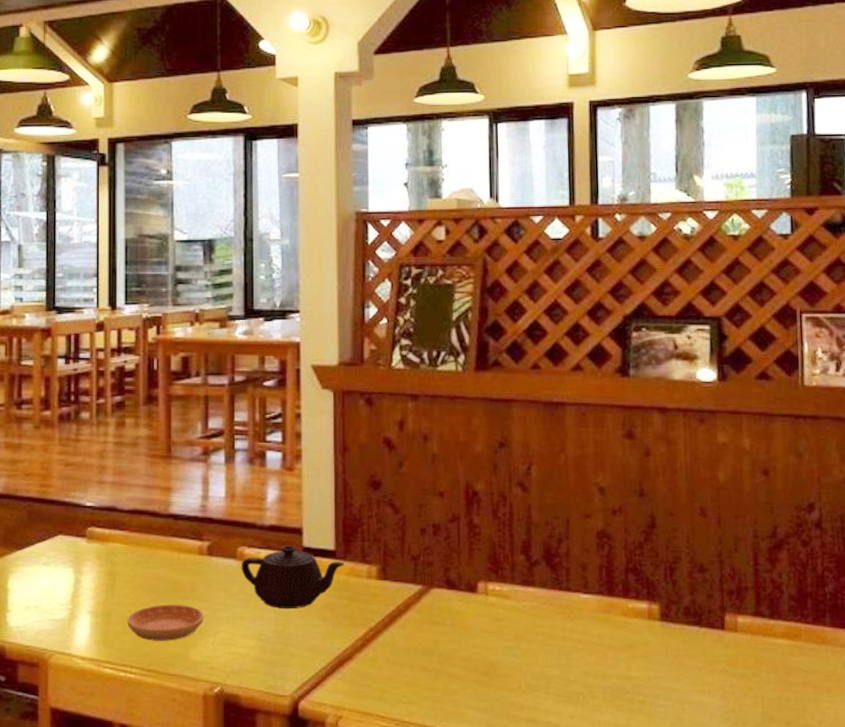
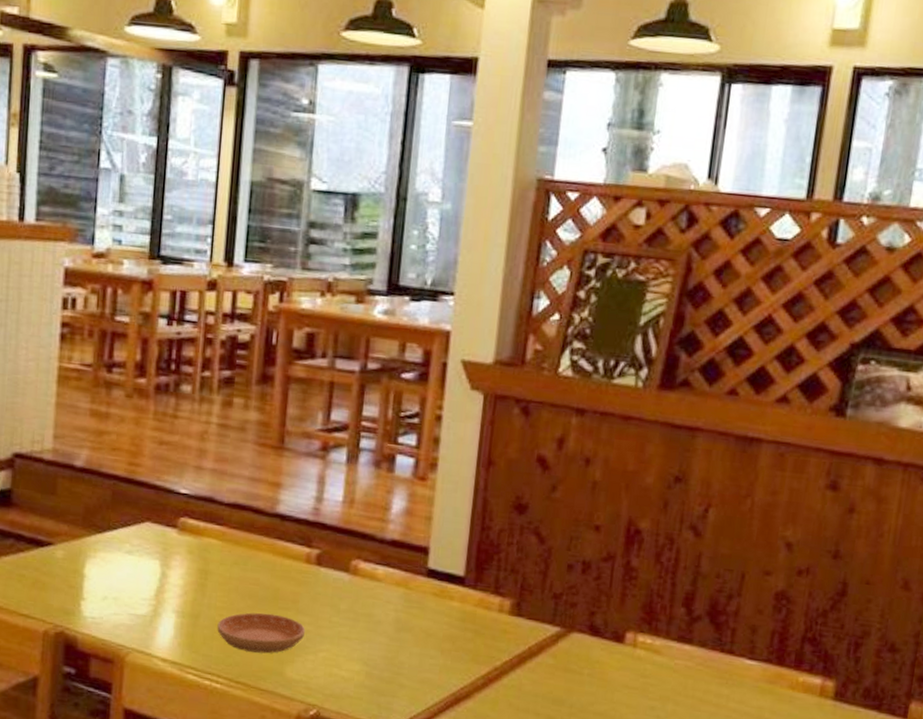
teapot: present [241,545,344,609] -> none [353,564,474,636]

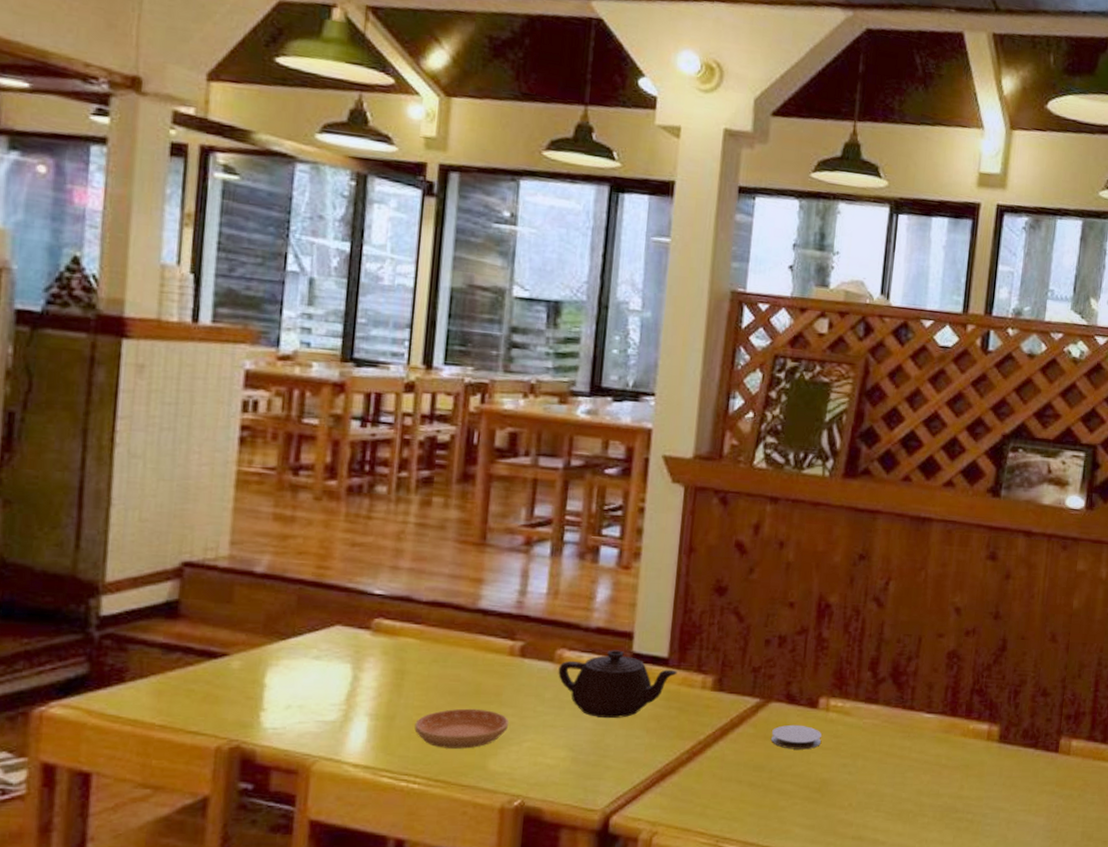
teapot: none [353,564,474,636] -> present [558,650,677,719]
coaster: none [572,658,629,687] -> present [771,724,823,750]

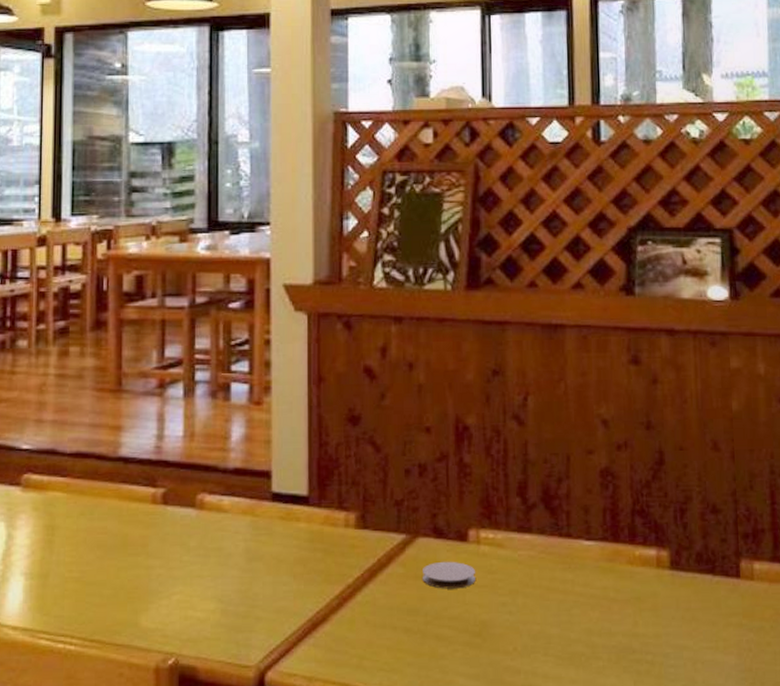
saucer: present [414,708,510,749] -> none [67,562,158,606]
teapot: present [558,650,677,719] -> none [201,491,319,565]

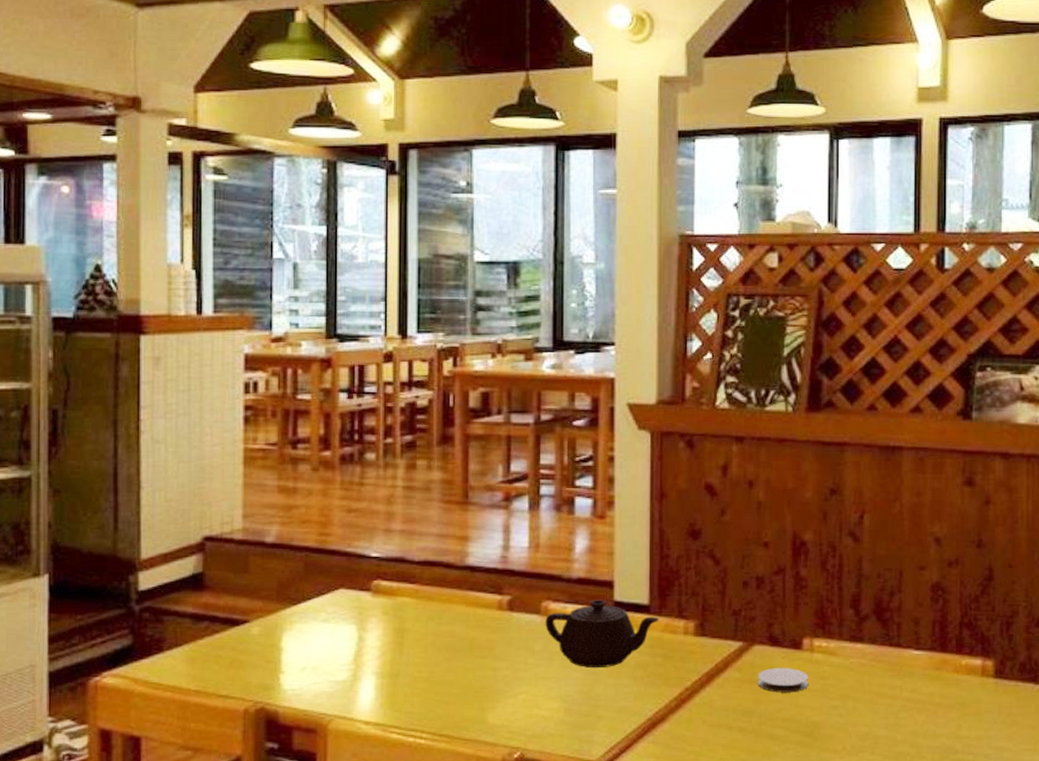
teapot: none [201,491,319,565] -> present [545,599,659,669]

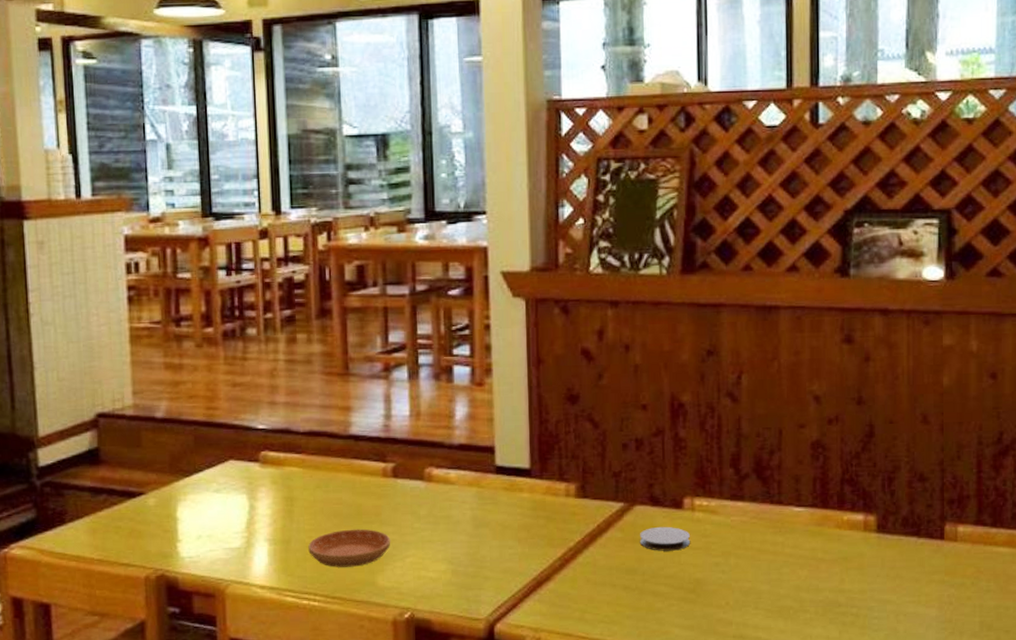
saucer: none [417,663,504,703] -> present [308,529,391,567]
teapot: present [545,599,659,669] -> none [429,464,541,531]

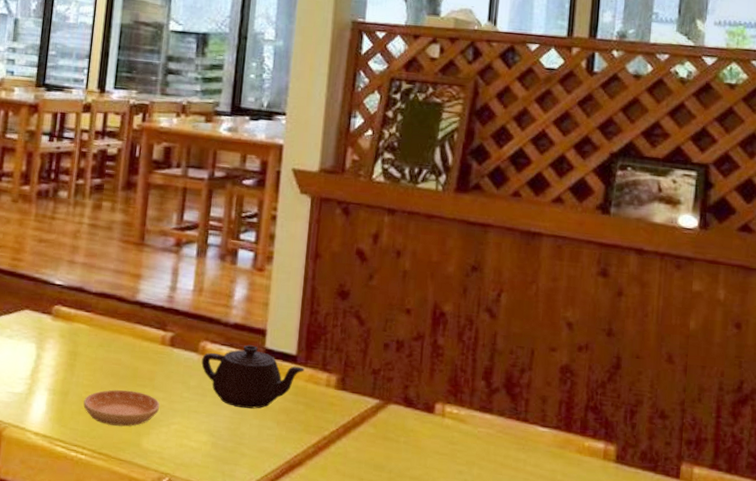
teapot: none [429,464,541,531] -> present [201,345,305,409]
coaster: present [640,526,691,551] -> none [390,427,439,454]

